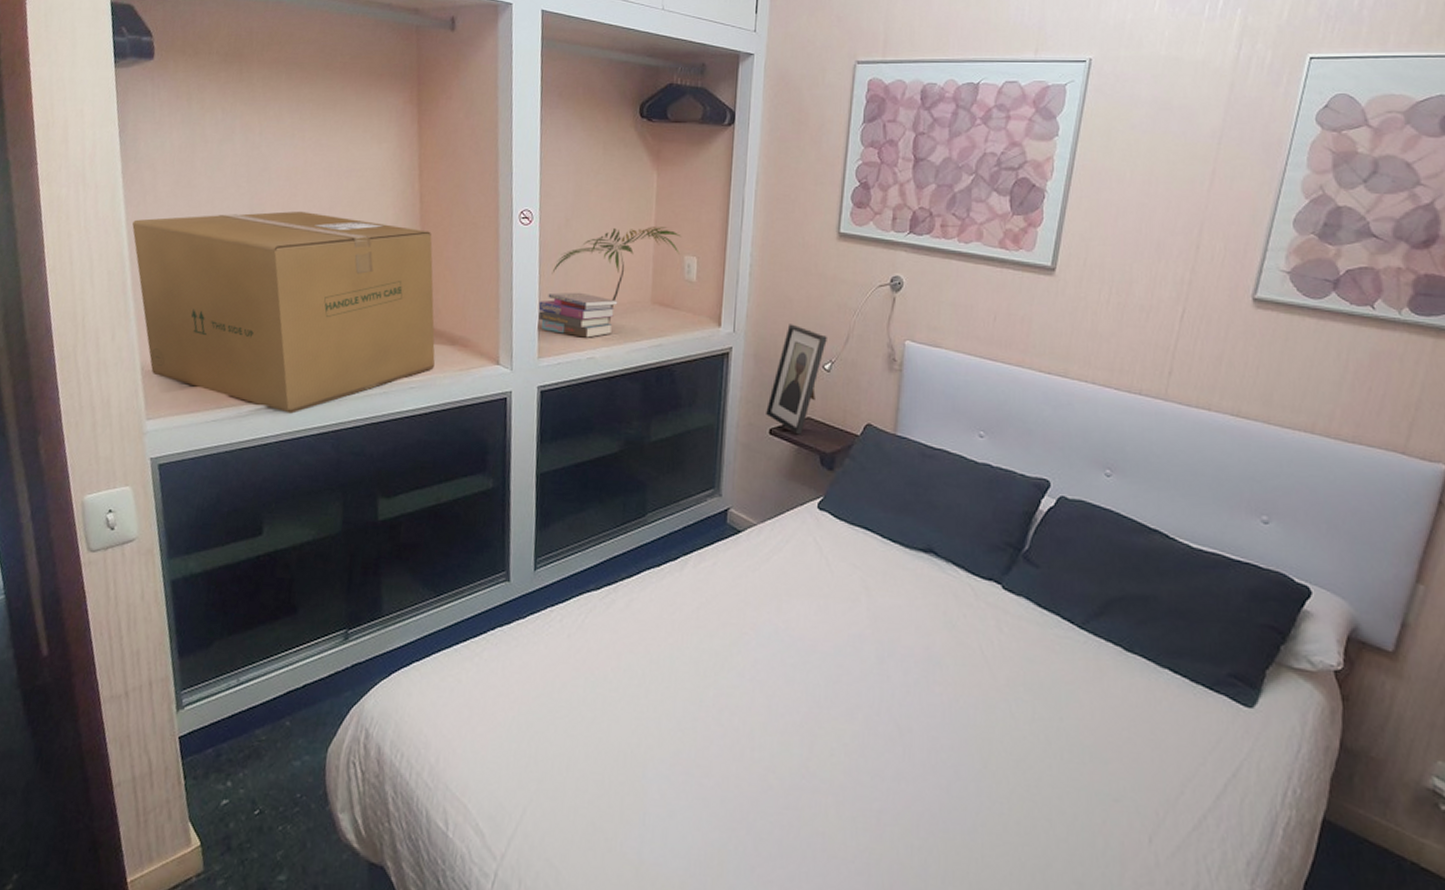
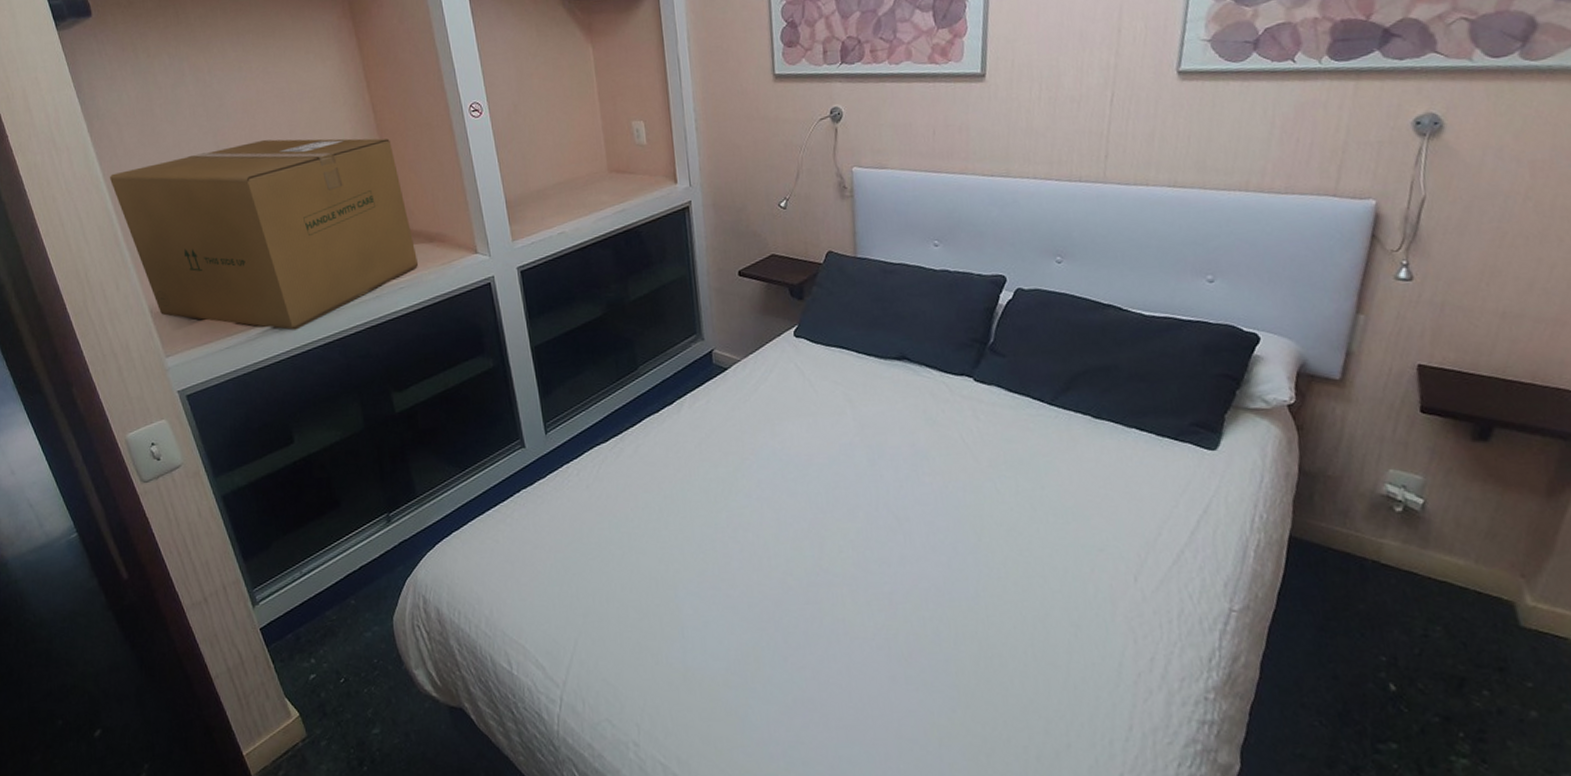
books: present [538,292,618,338] -> none [503,172,577,216]
plant: present [551,225,682,322] -> none [510,97,627,197]
picture frame: present [766,324,827,435] -> none [732,169,779,273]

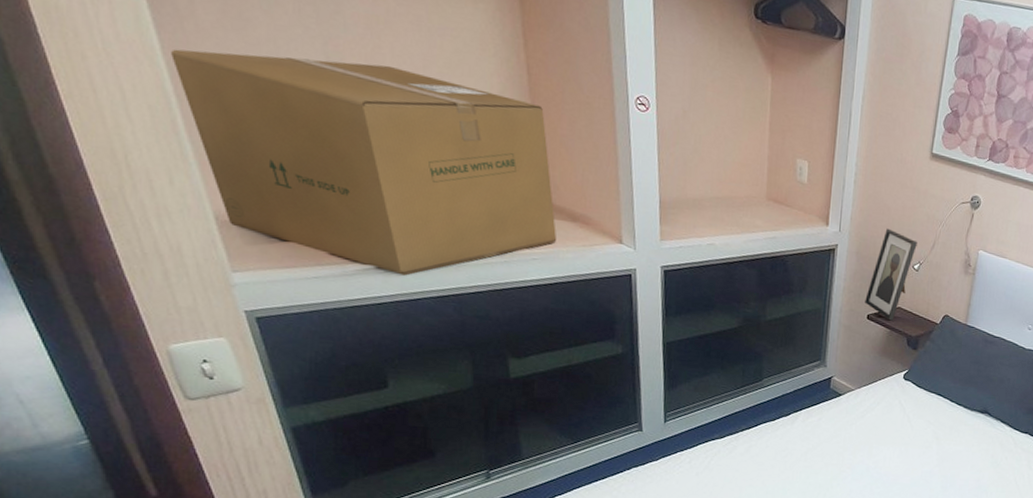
picture frame: none [732,169,779,273] -> present [865,228,917,321]

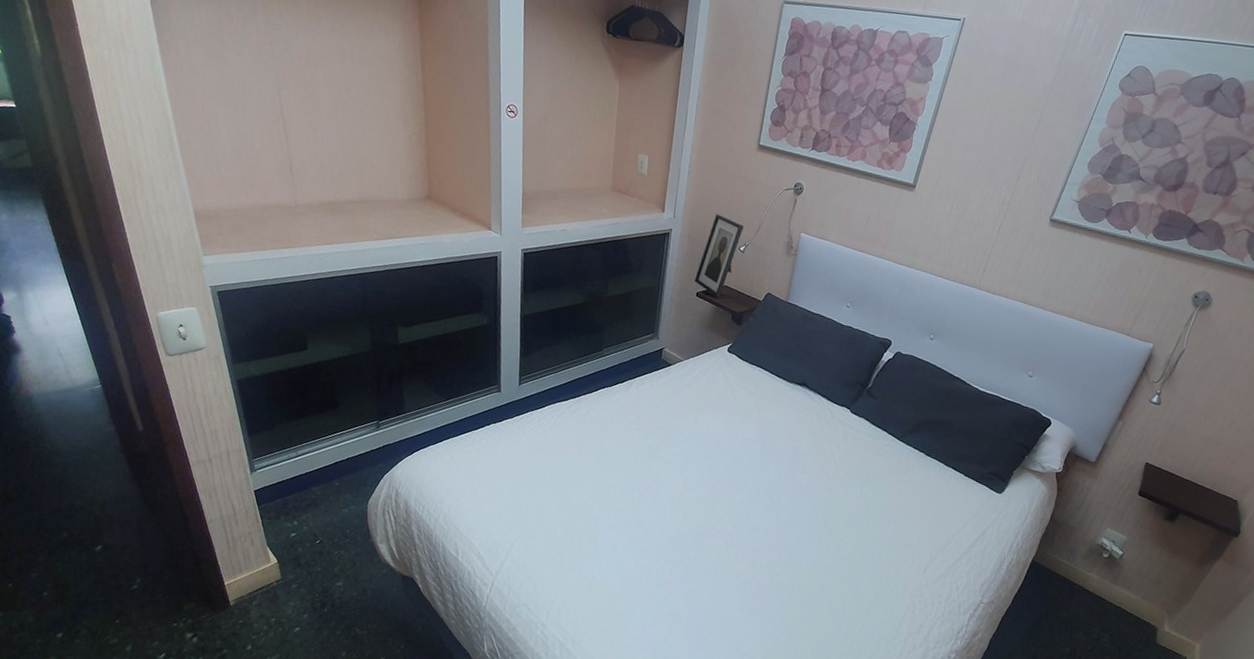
box: present [171,49,556,276] -> none [173,84,440,258]

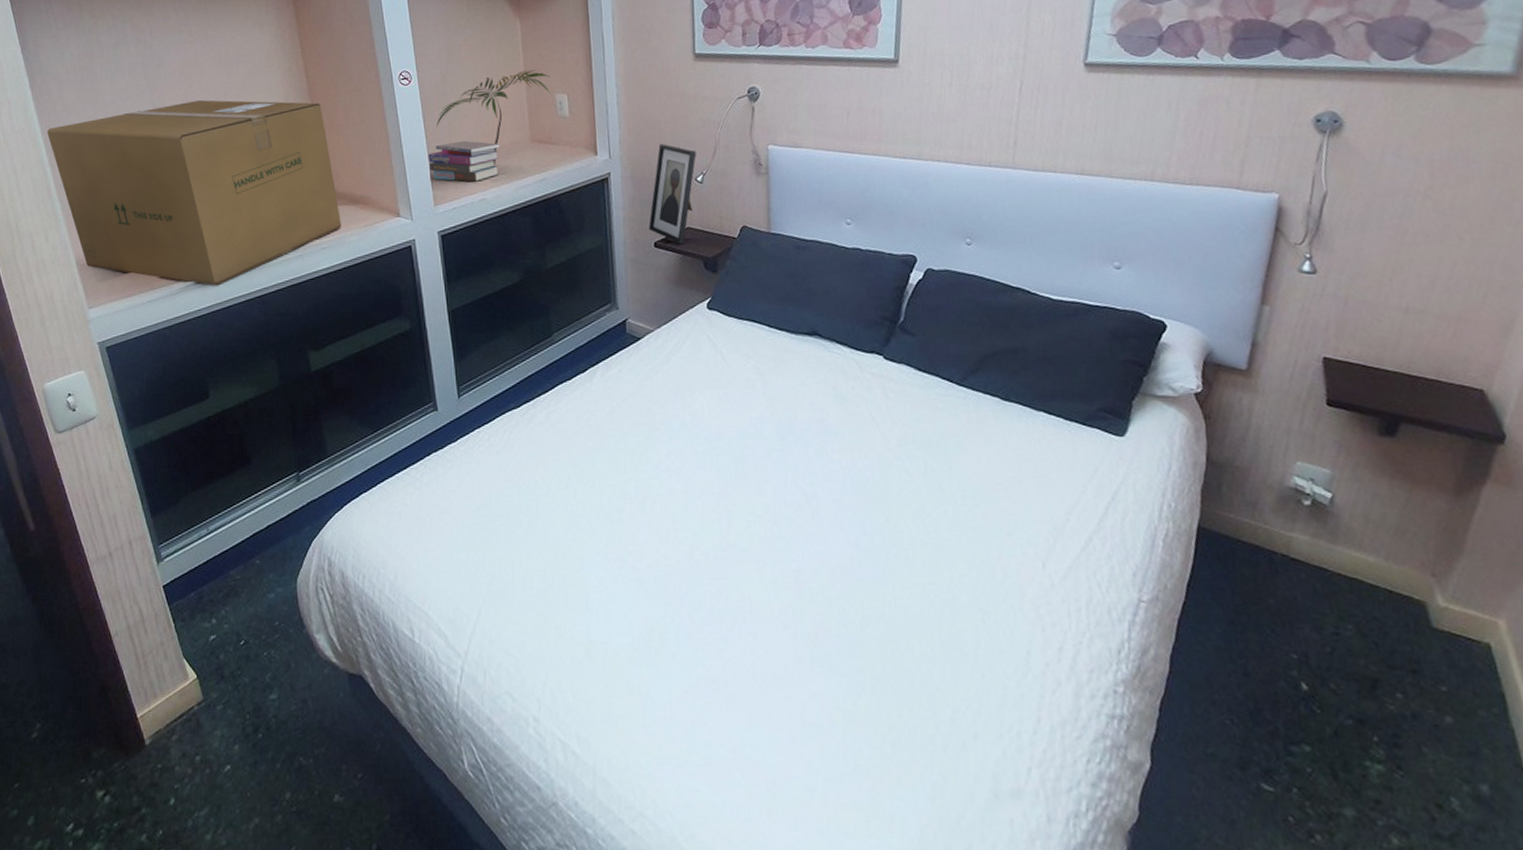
box: none [173,84,440,258] -> present [47,100,341,286]
books: none [522,175,585,214] -> present [428,140,500,182]
plant: none [533,126,637,203] -> present [436,69,551,165]

